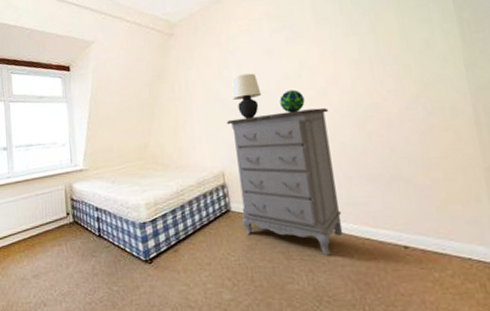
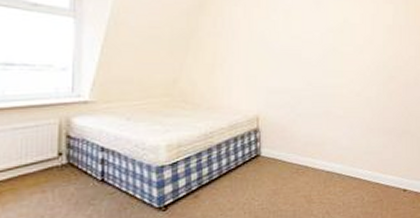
dresser: present [227,107,344,256] -> none [268,63,362,199]
table lamp: present [232,73,262,119] -> none [277,20,306,66]
decorative sphere: present [280,89,305,113] -> none [321,43,343,65]

